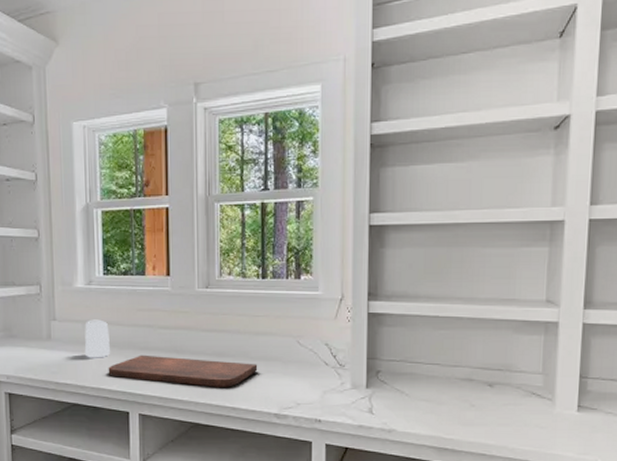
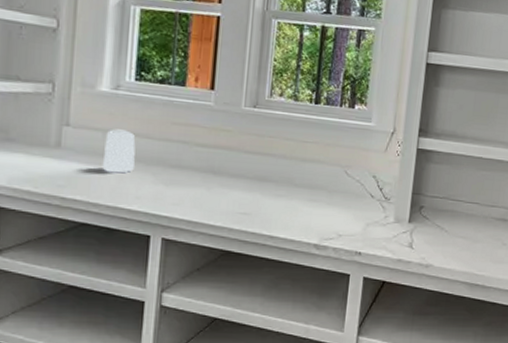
cutting board: present [108,355,258,387] -> none [129,173,302,214]

